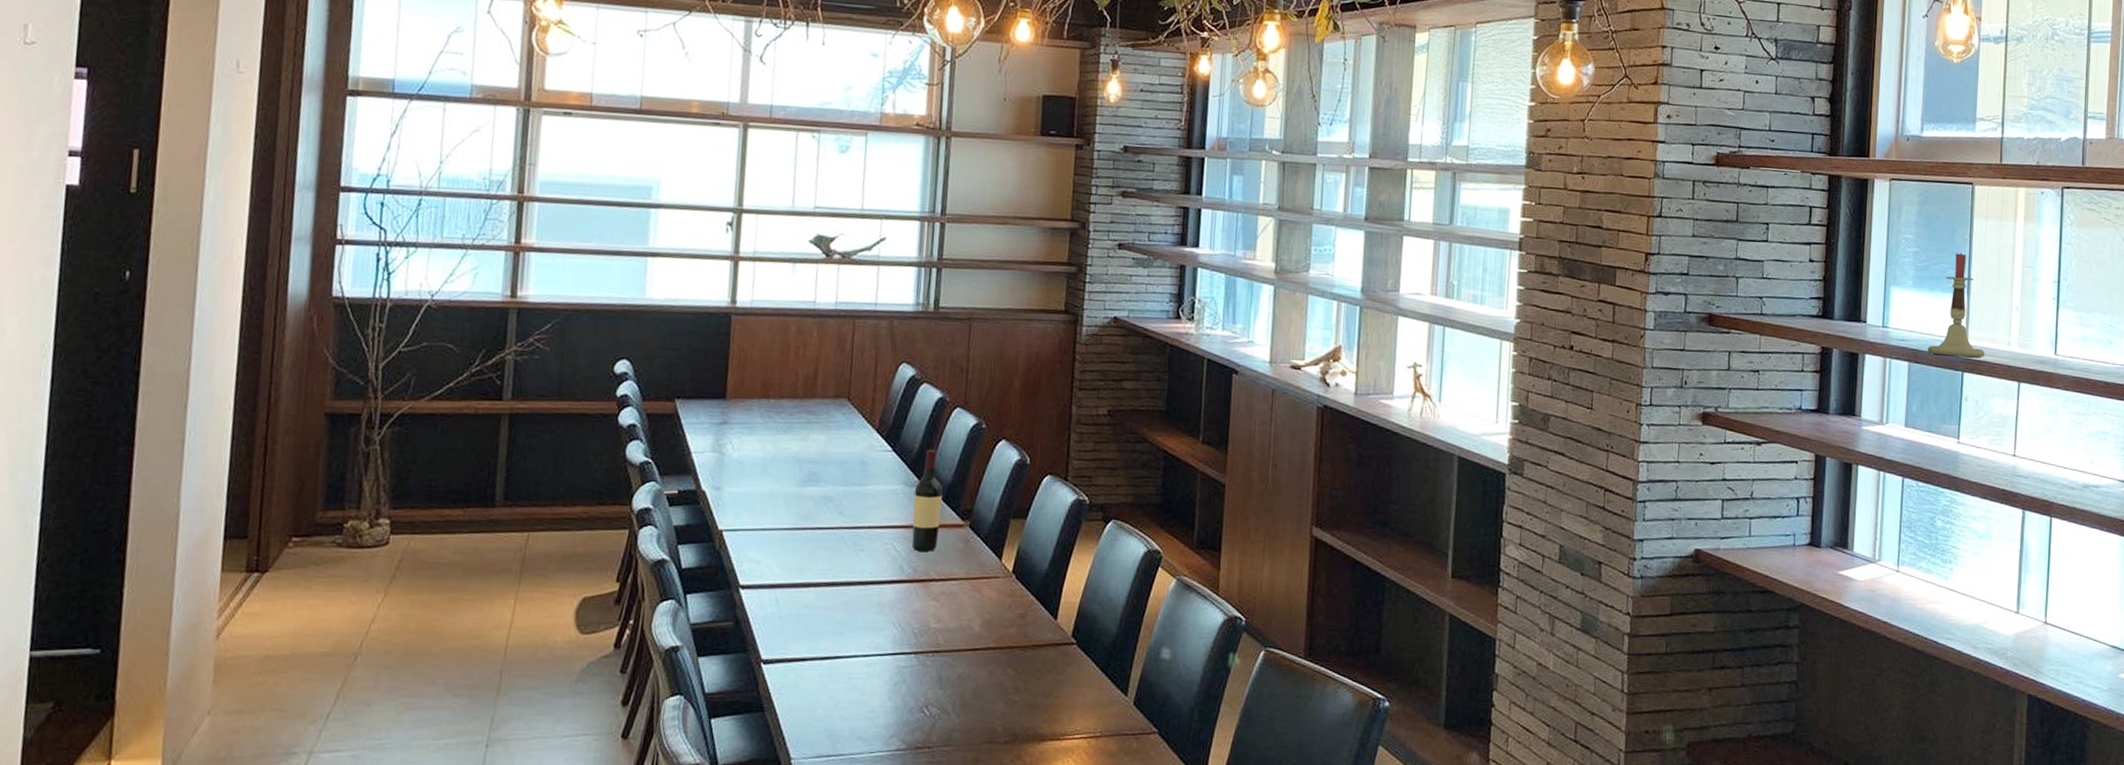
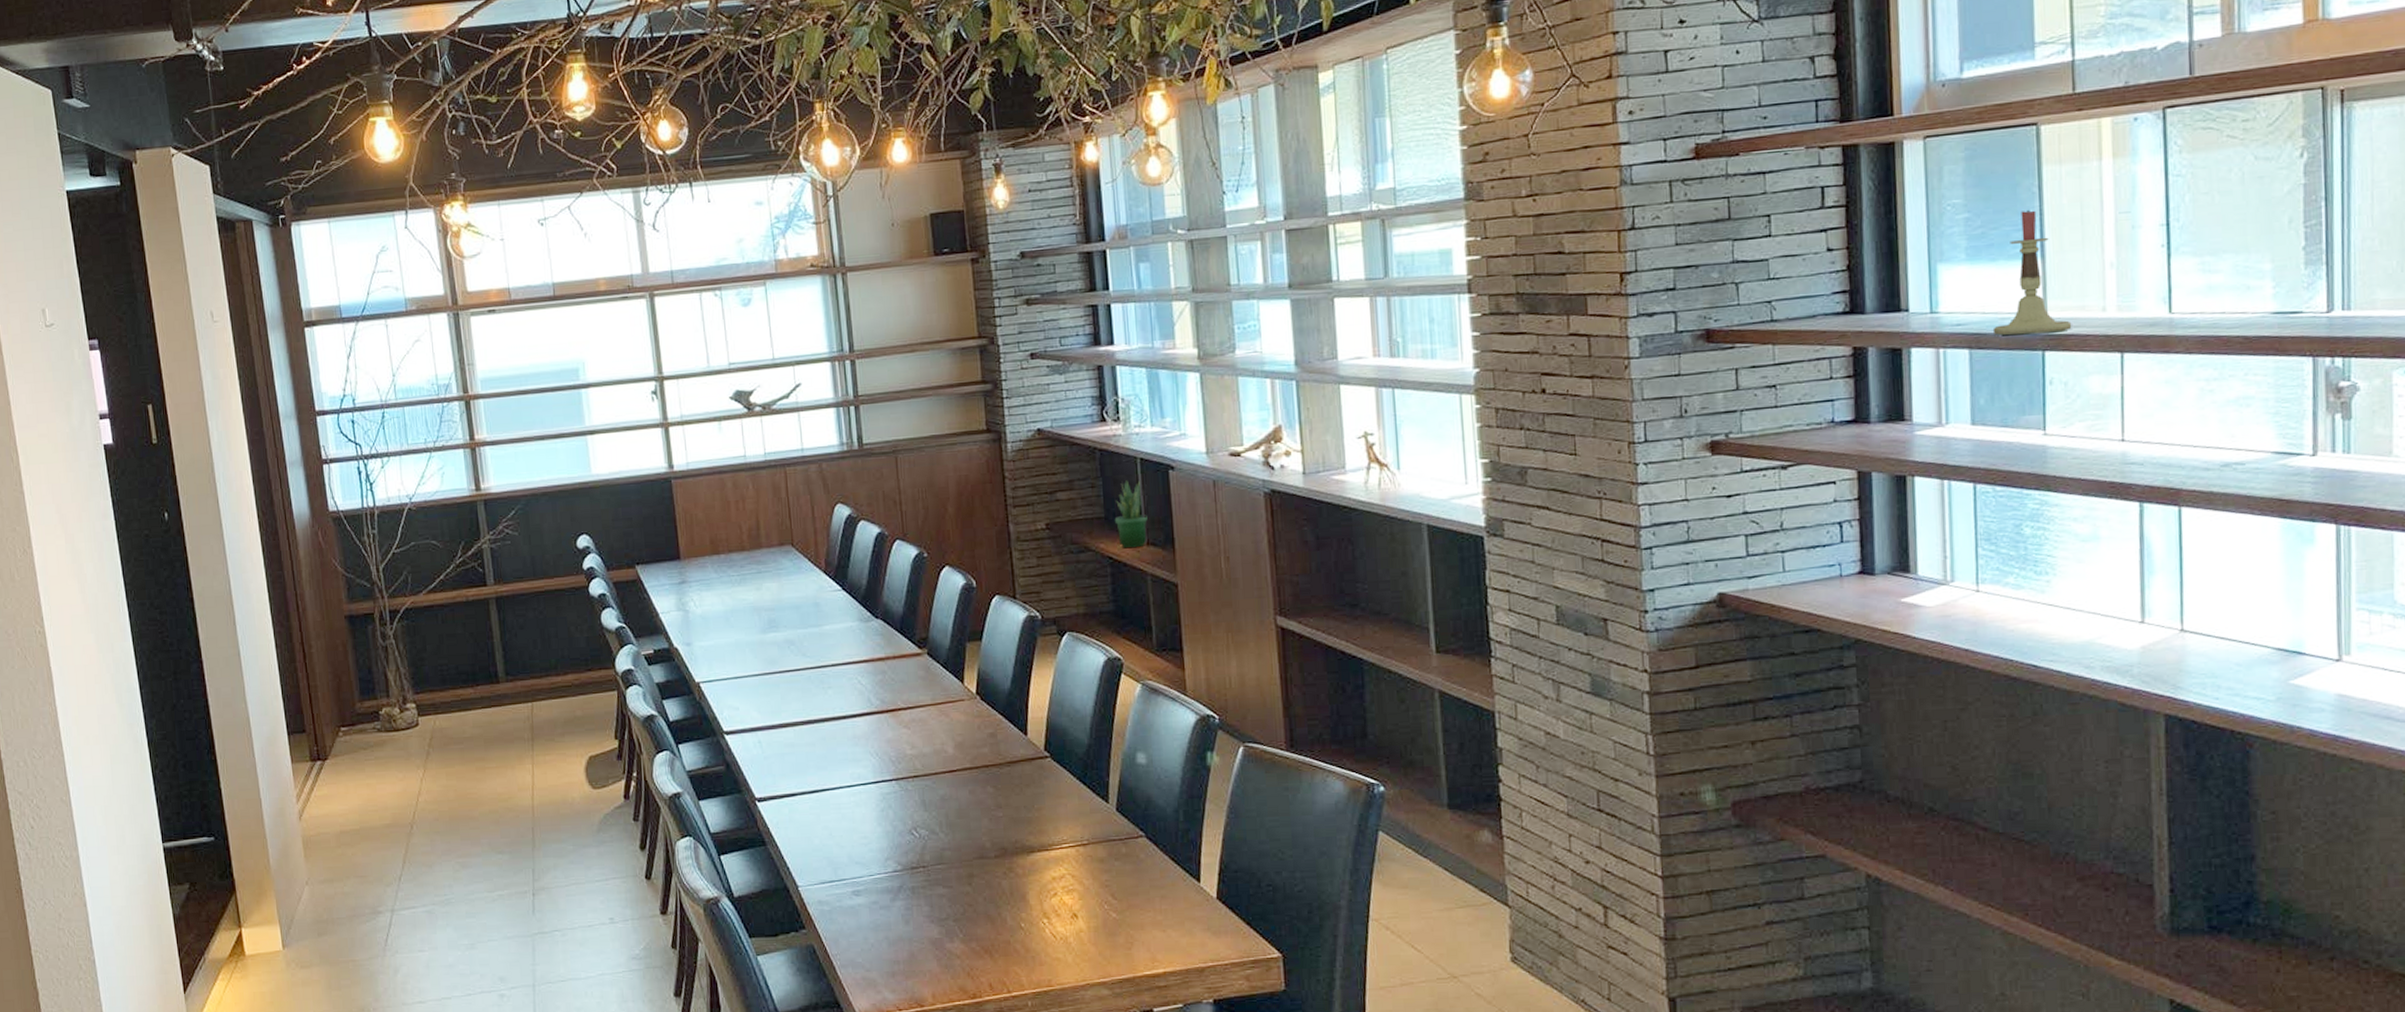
wine bottle: present [911,449,943,552] -> none [869,583,900,683]
planter: none [1174,378,1206,445] -> present [1114,480,1148,549]

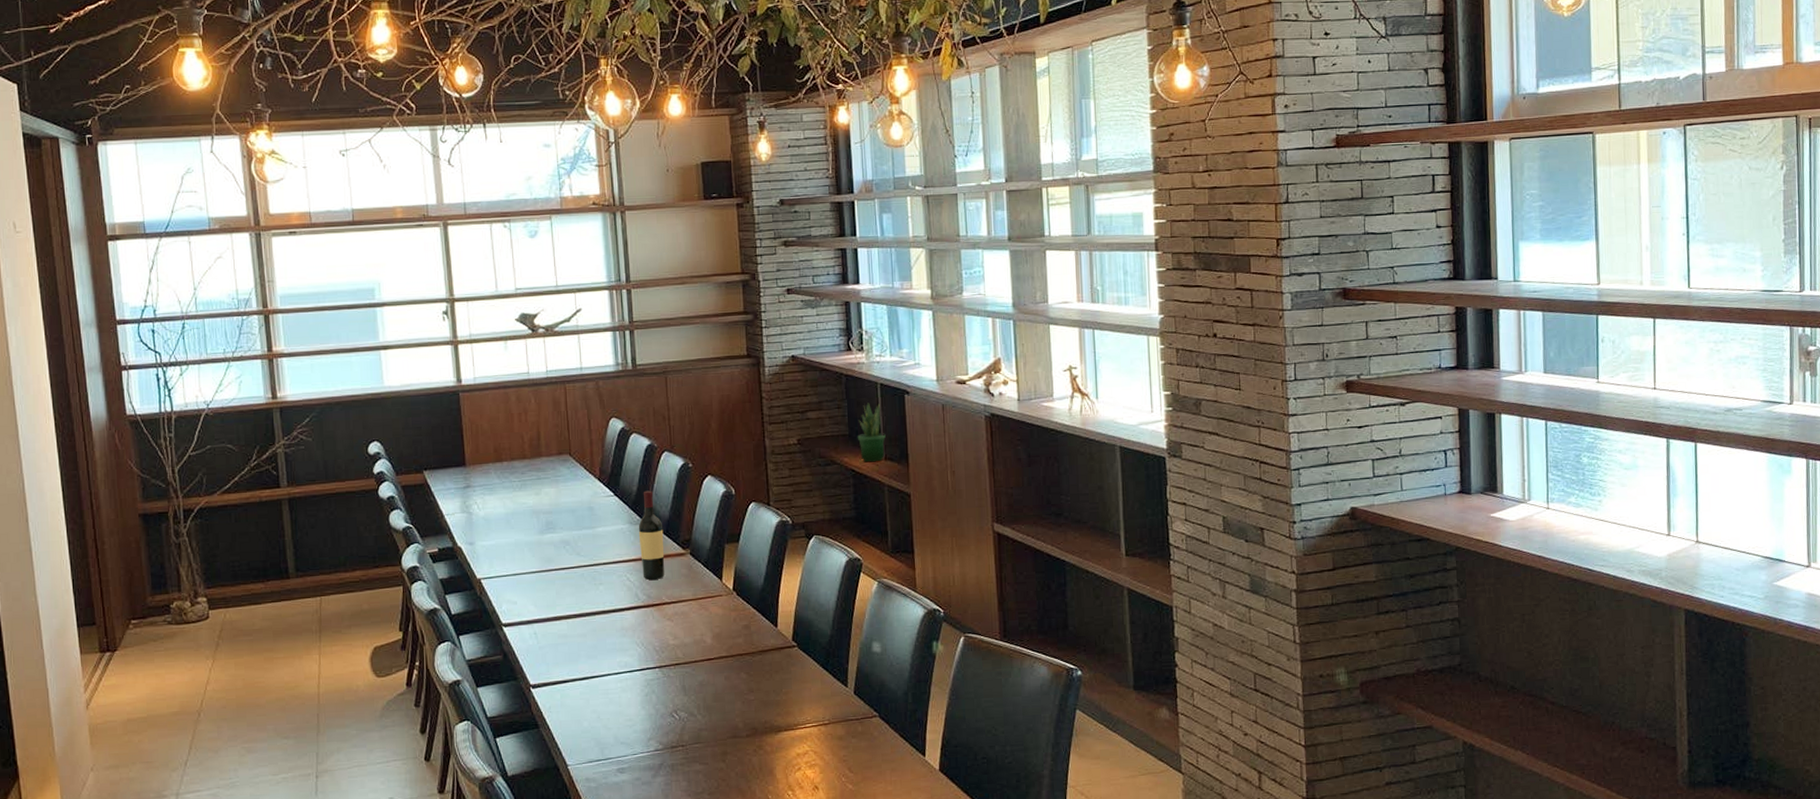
wine bottle: none [869,583,900,683] -> present [638,490,665,580]
candlestick: present [1992,209,2072,336] -> none [1560,201,1618,302]

